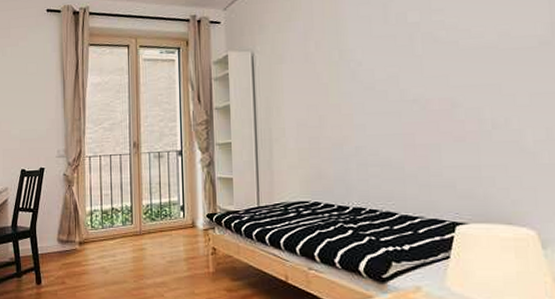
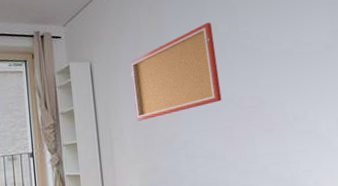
wall art: none [297,9,405,121] -> present [129,22,222,121]

